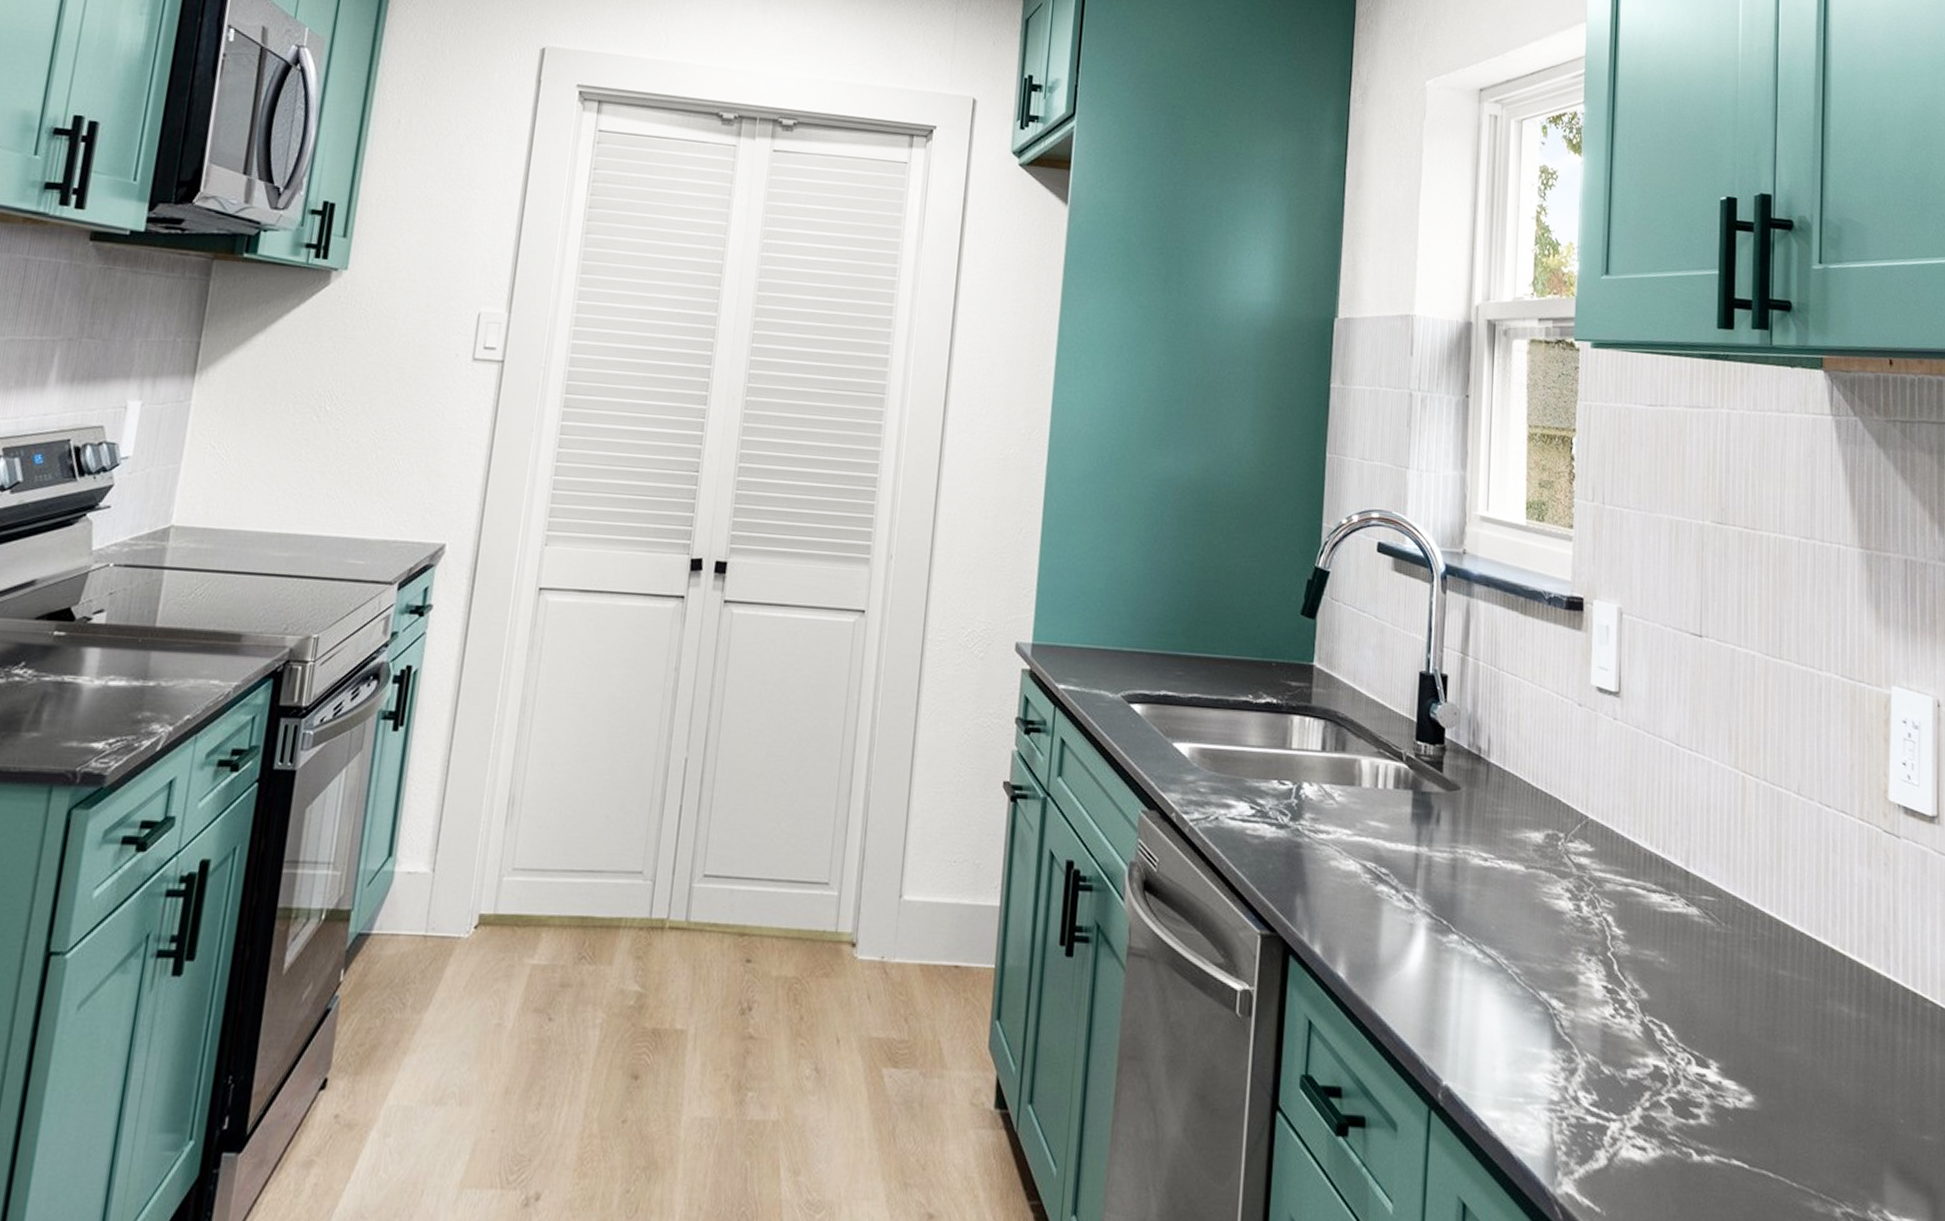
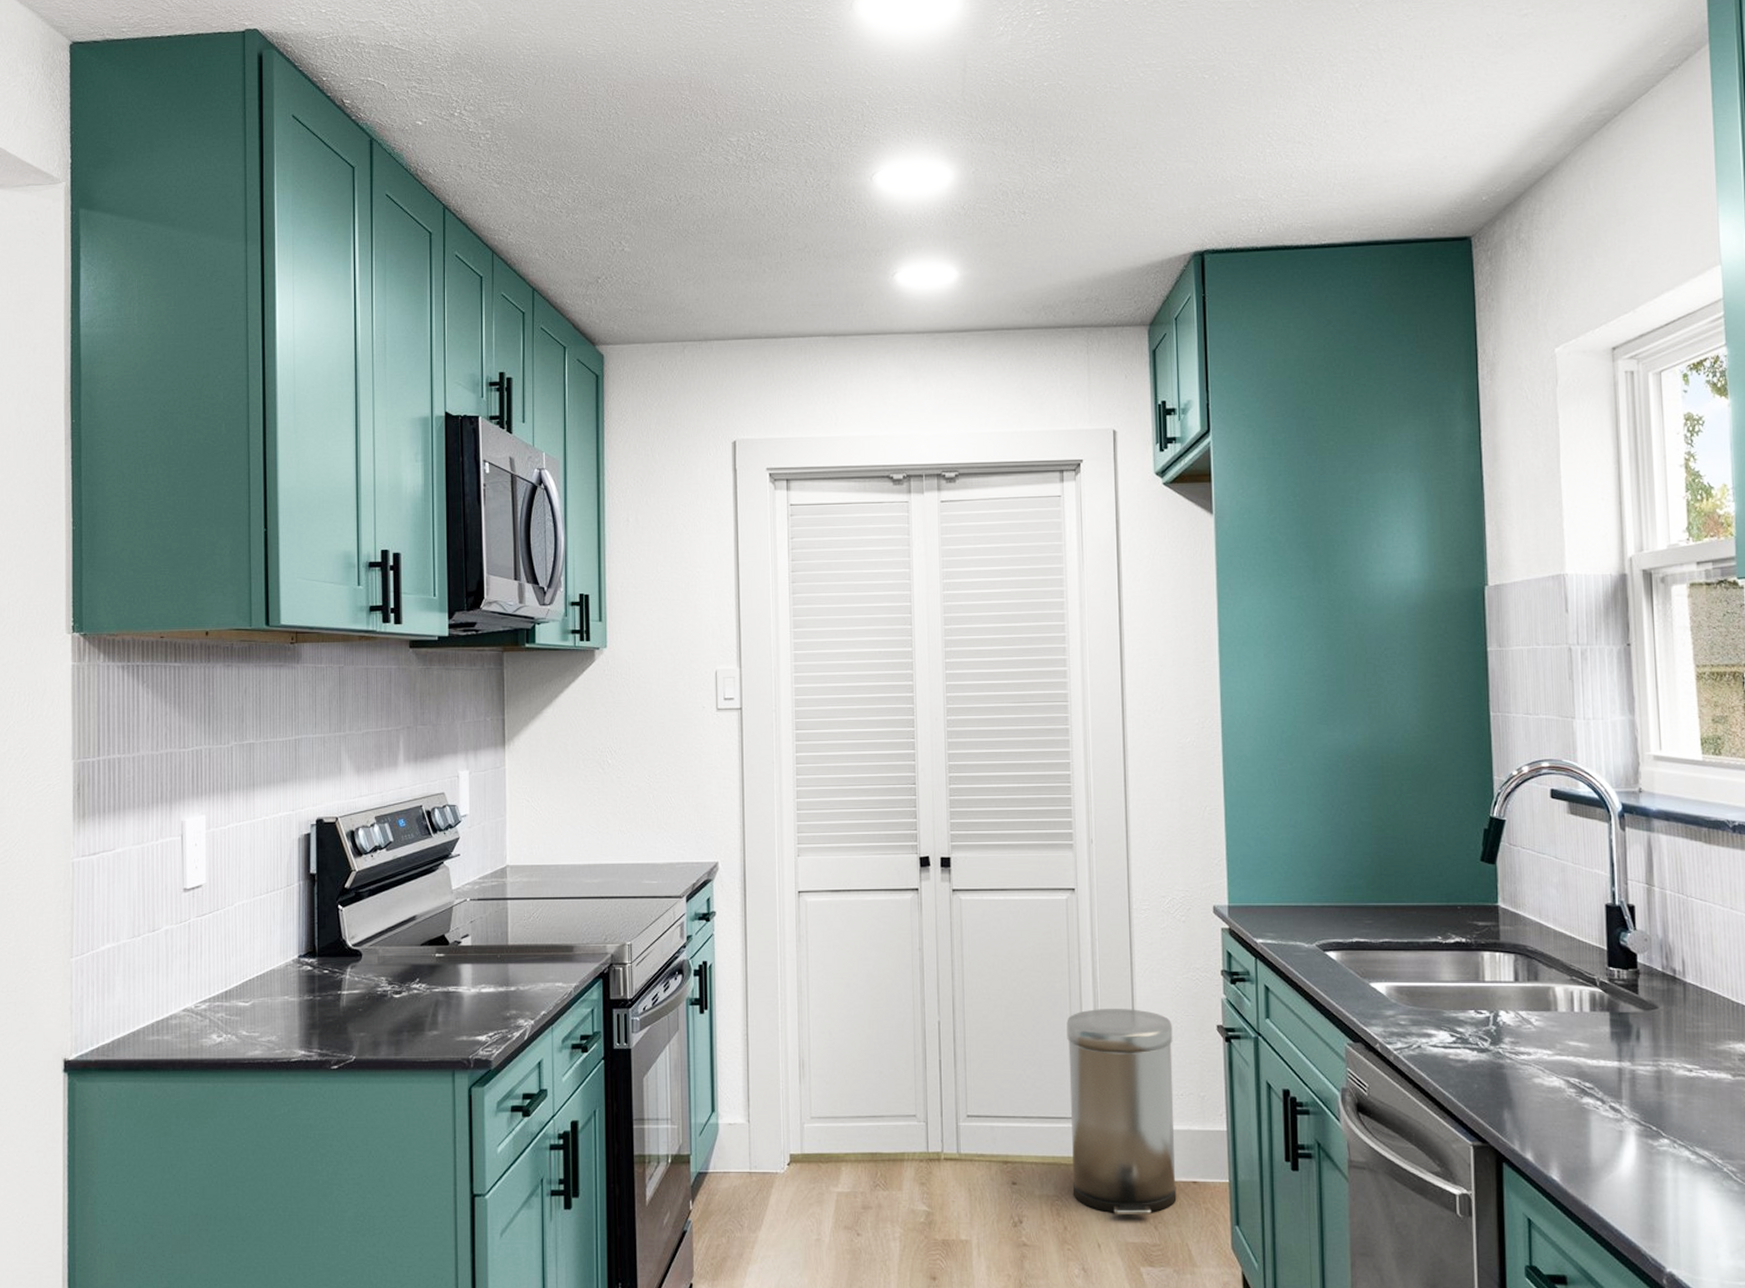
pedal bin: none [815,754,955,1005] -> present [1066,1009,1177,1216]

